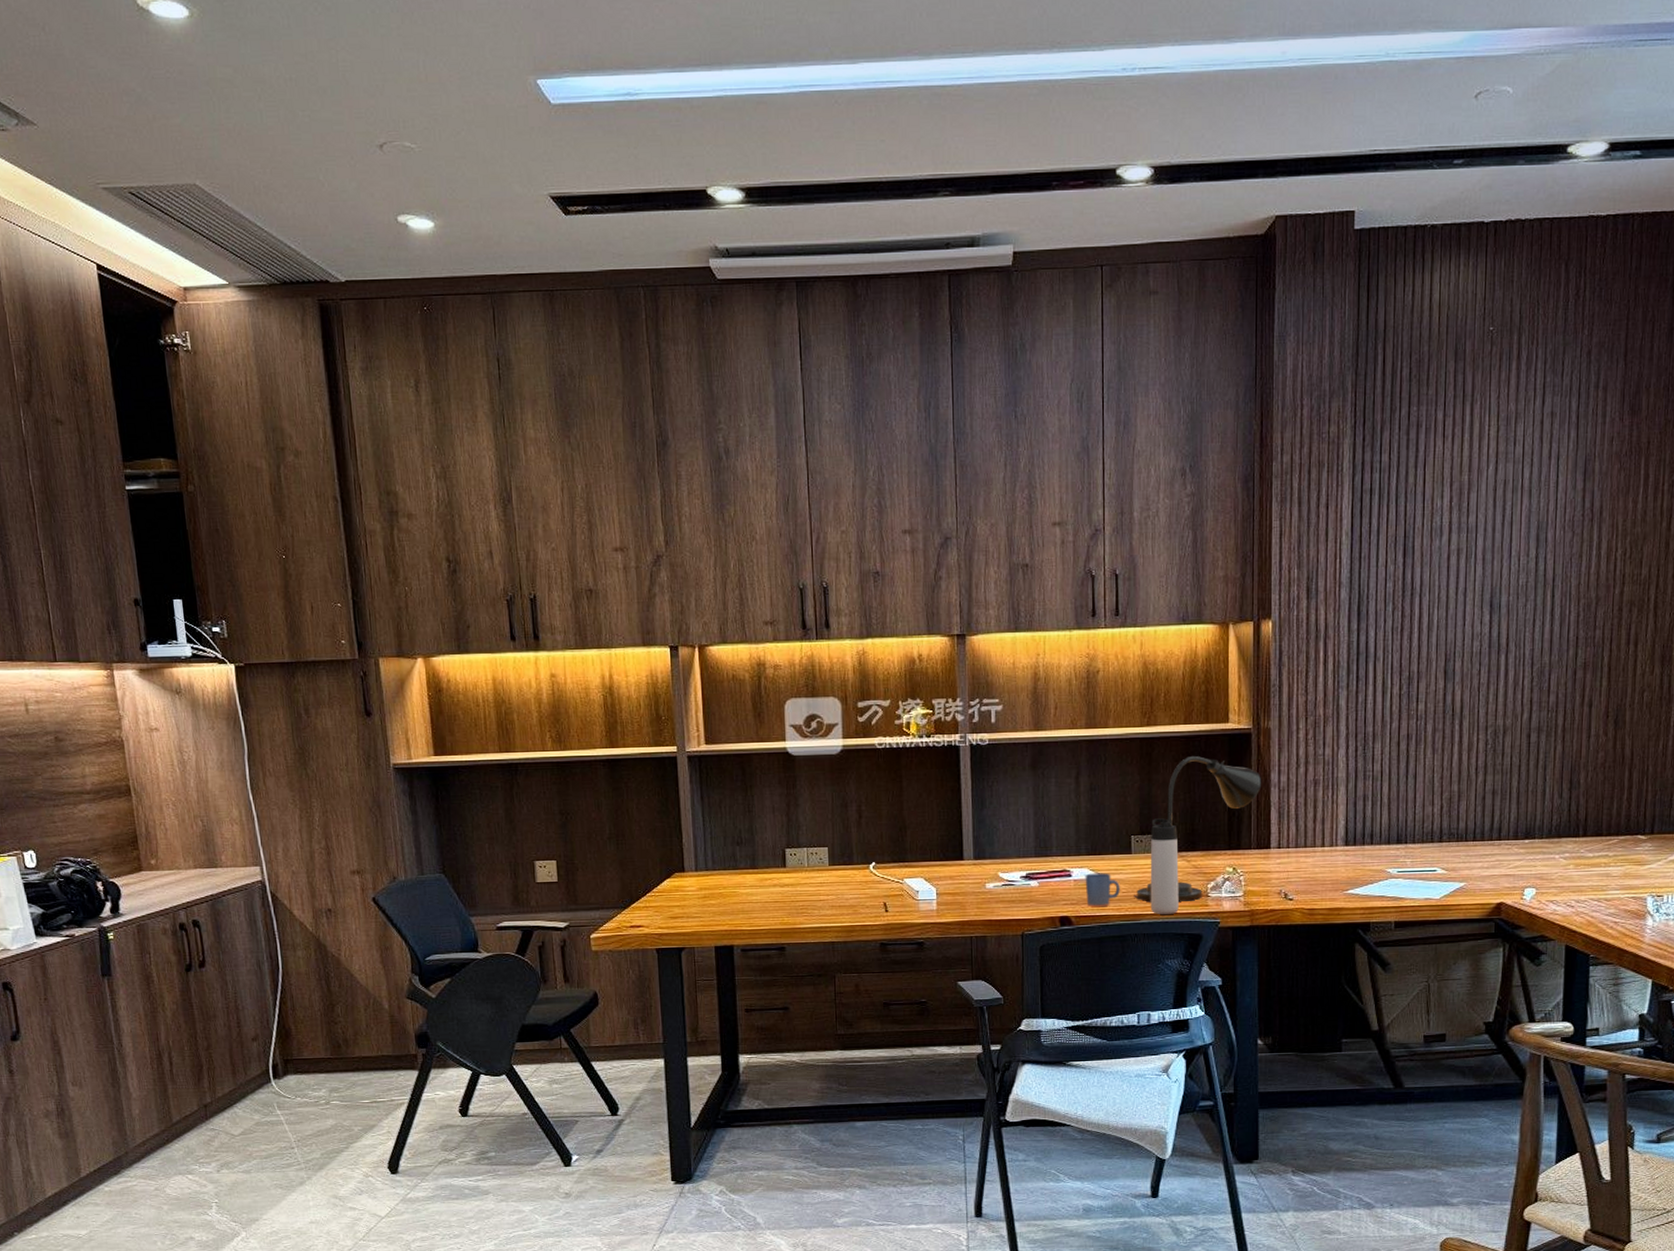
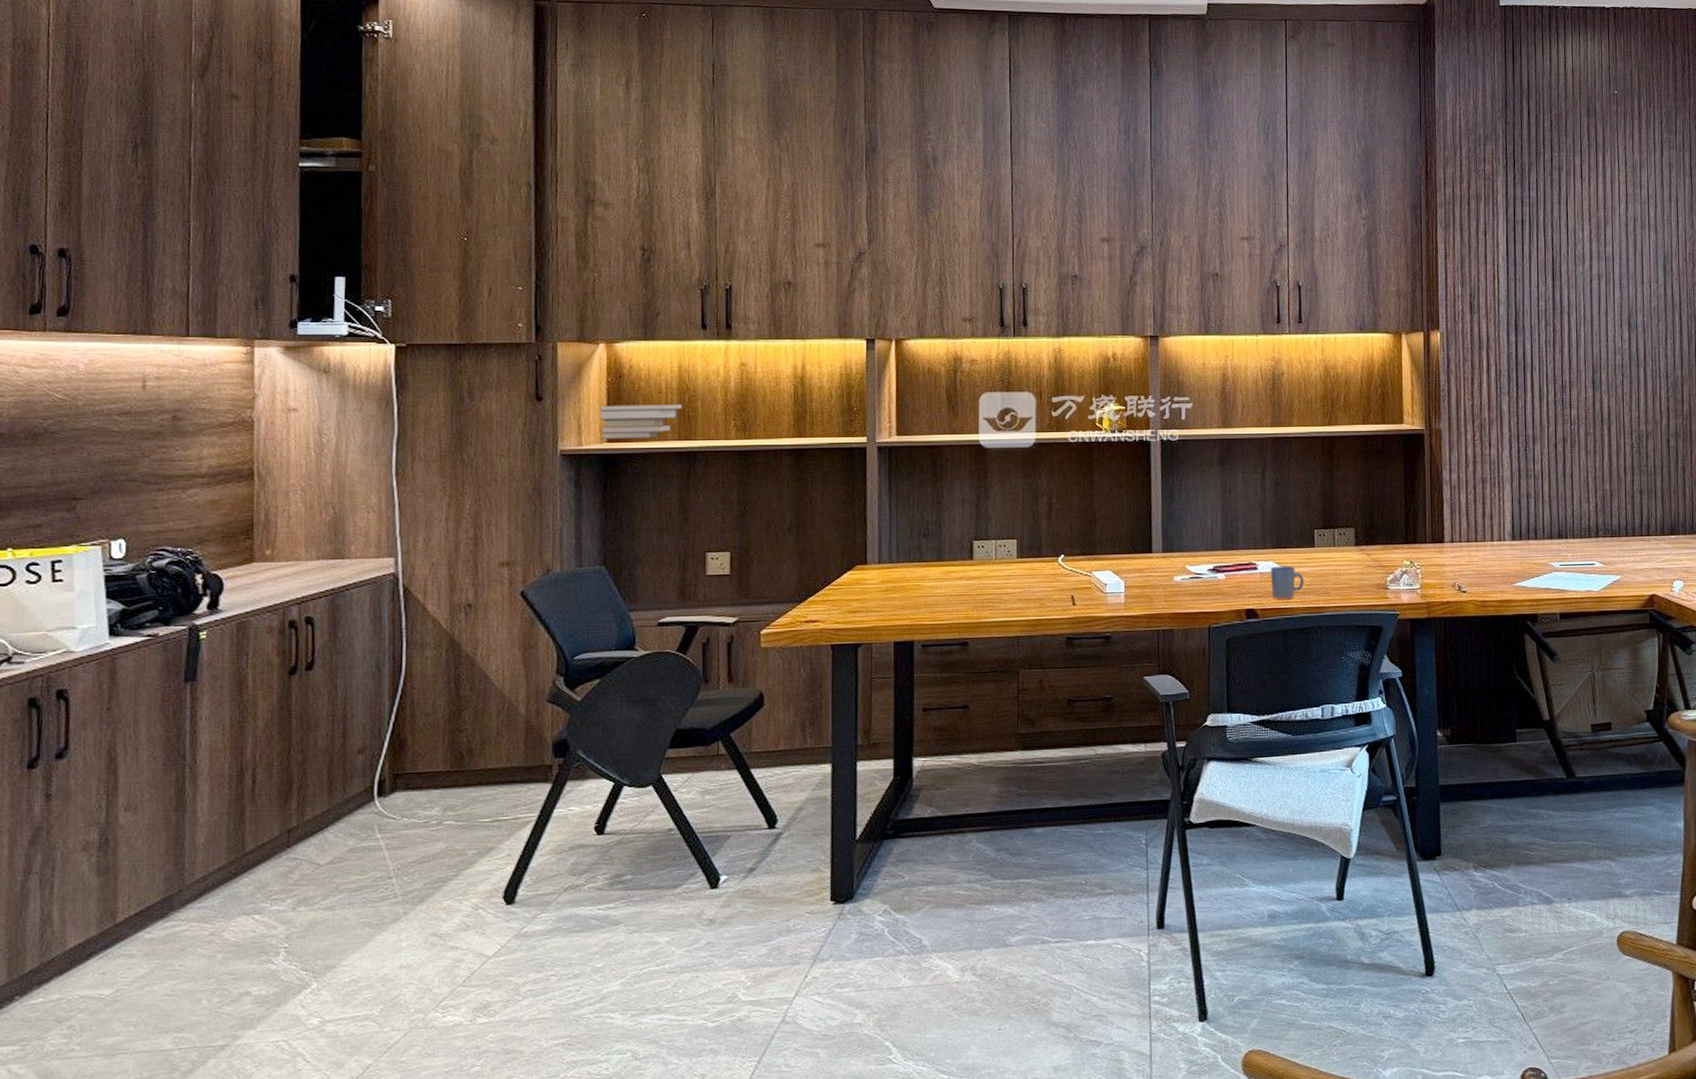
books: none [424,717,500,753] -> present [600,404,682,439]
desk lamp: present [1134,755,1262,902] -> none [1317,454,1435,595]
thermos bottle: present [1150,818,1179,915] -> none [1332,513,1360,607]

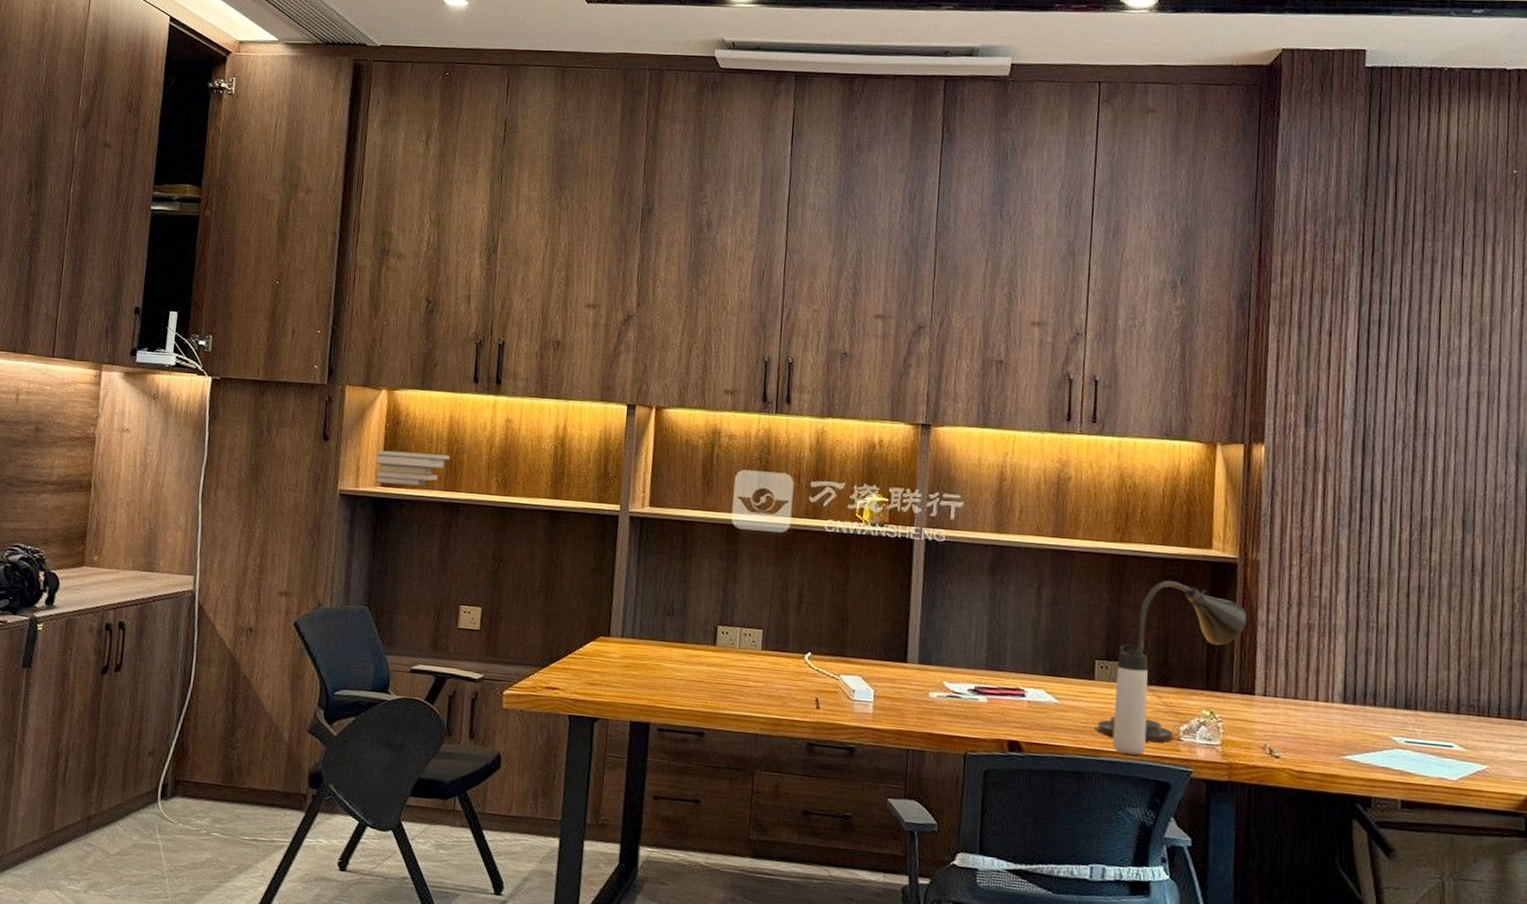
mug: present [1270,566,1304,600] -> none [1040,696,1079,736]
desk lamp: none [1317,454,1435,595] -> present [1094,580,1248,743]
thermos bottle: none [1332,513,1360,607] -> present [1112,644,1148,755]

